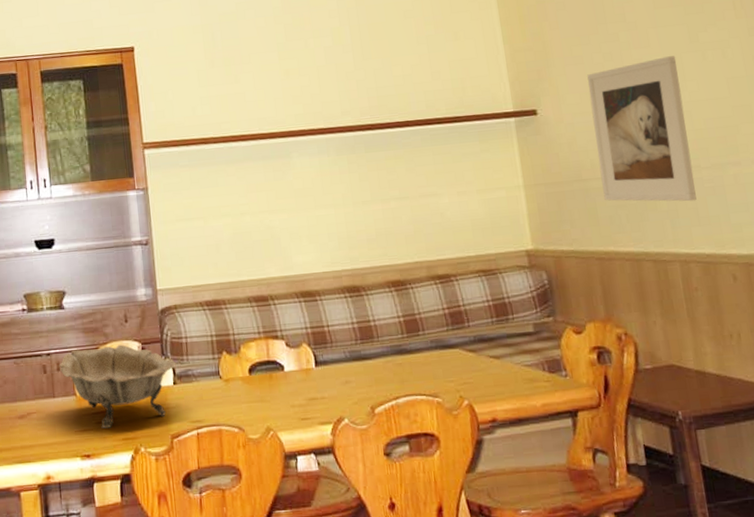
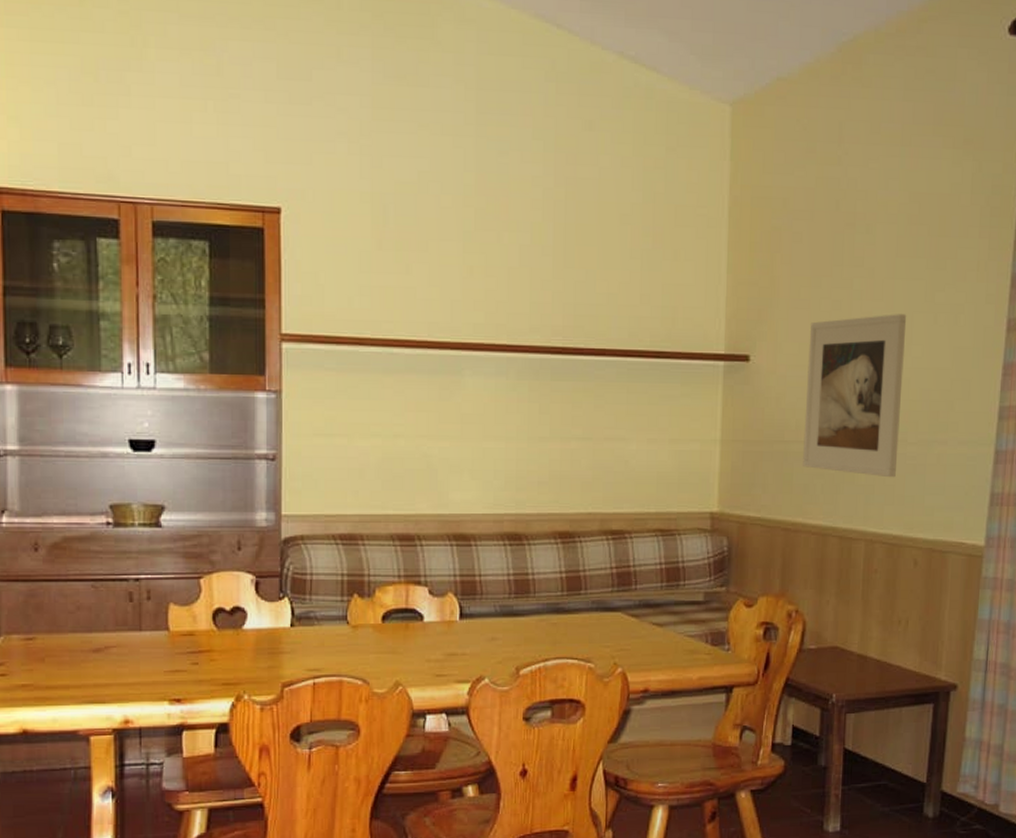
decorative bowl: present [59,344,176,429] -> none [149,575,296,670]

